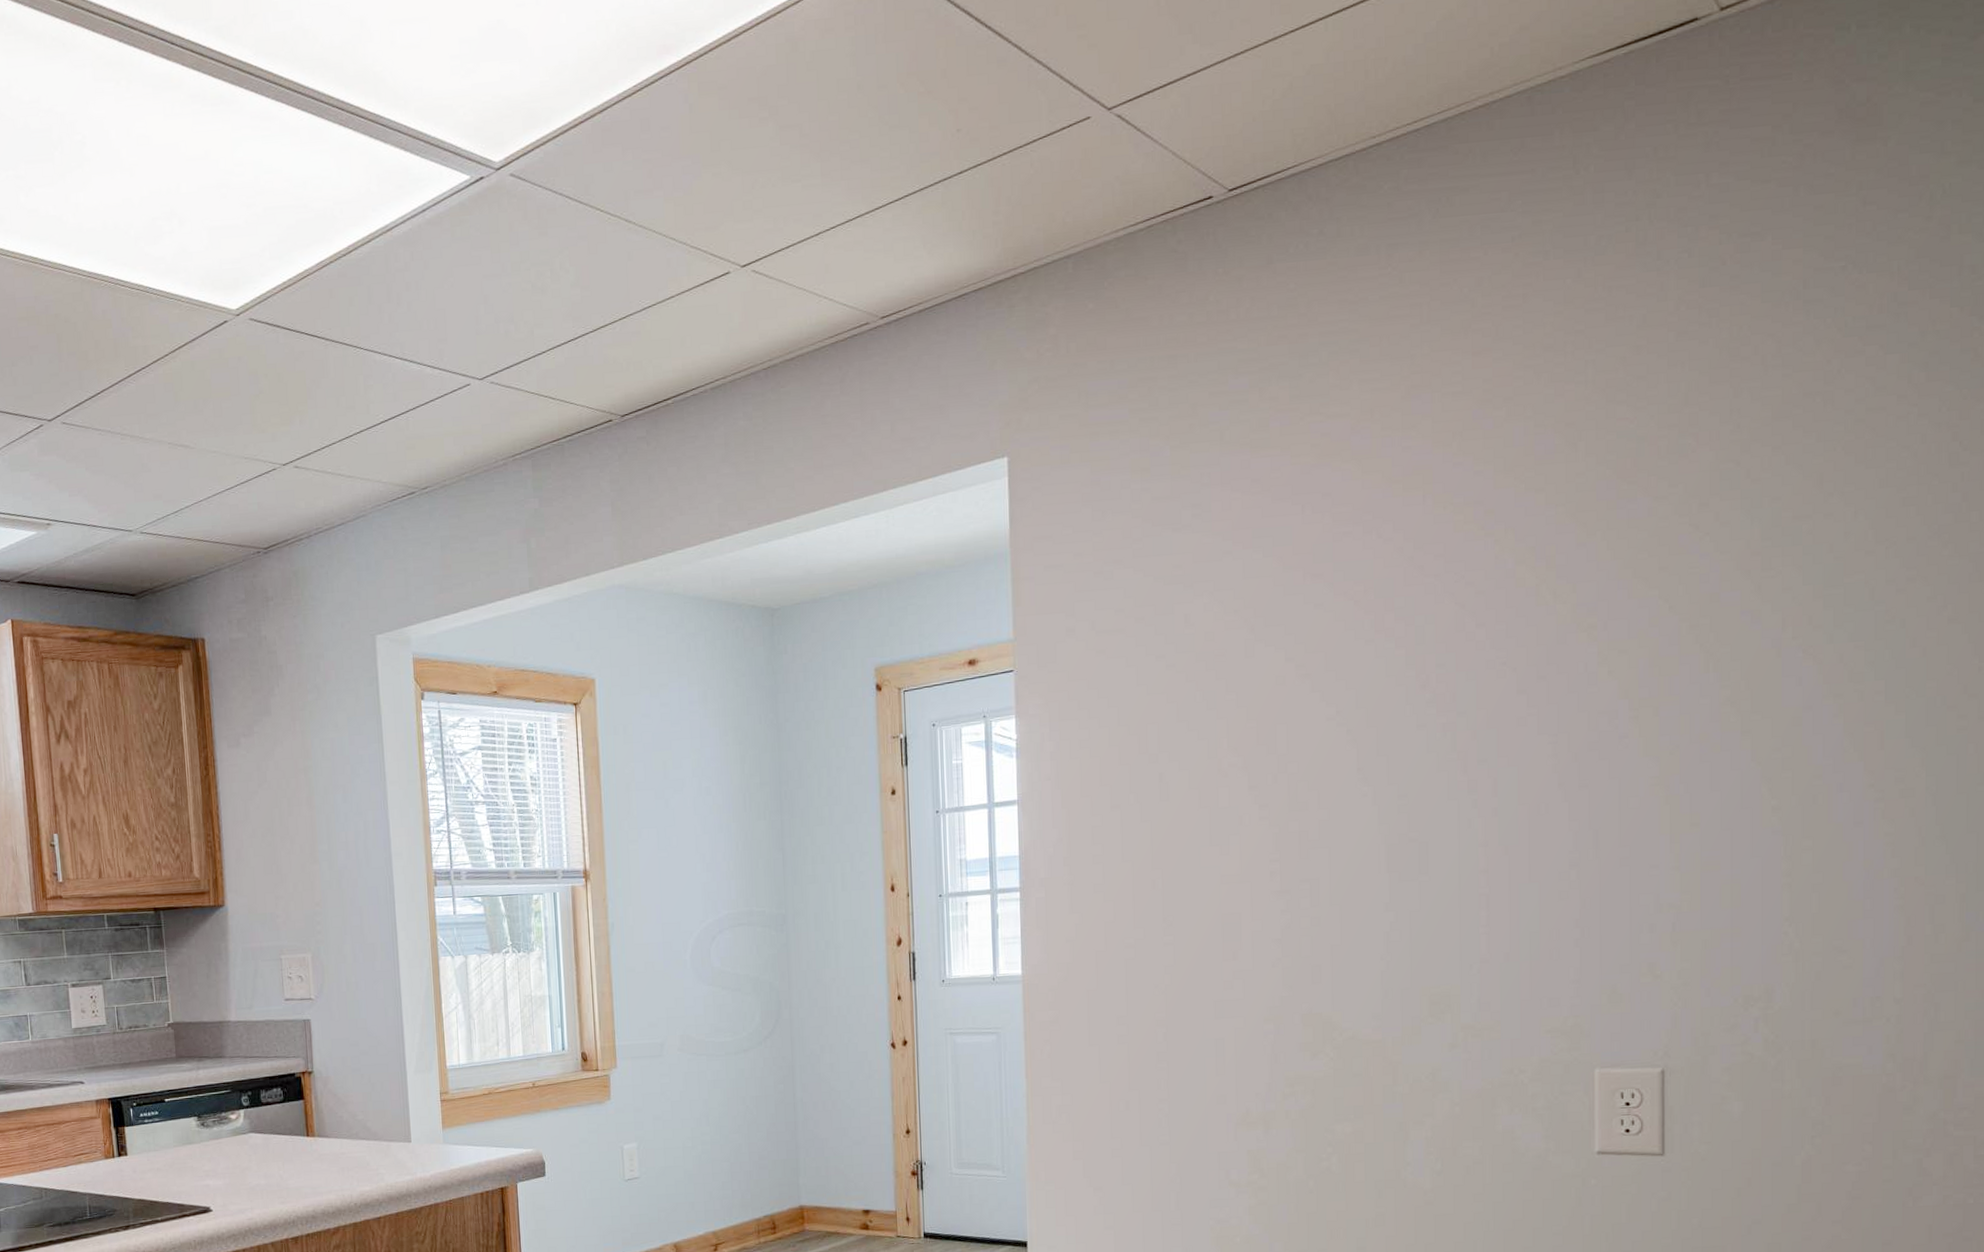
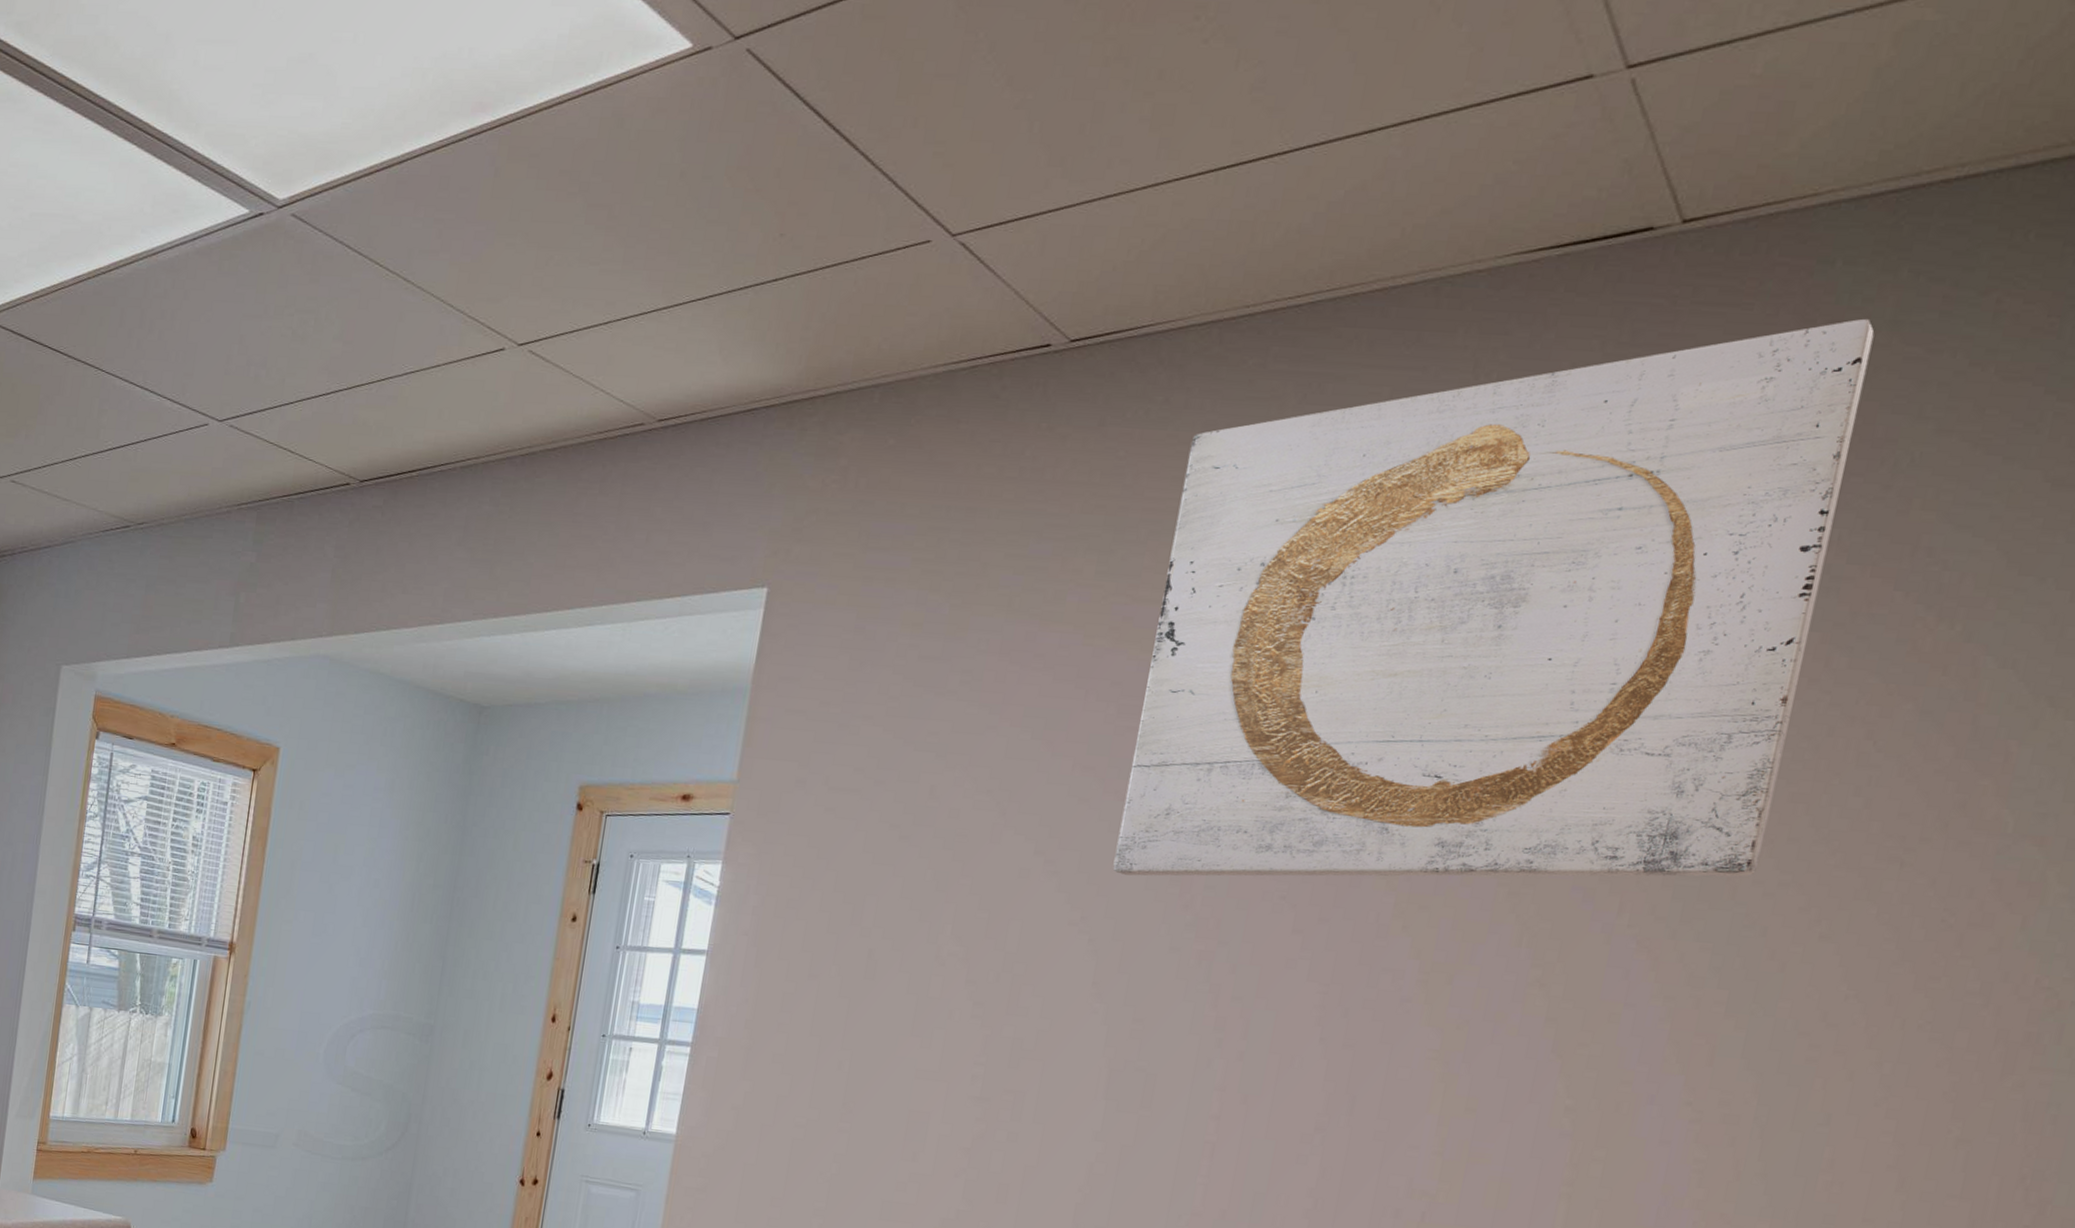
wall art: none [1349,73,1893,667] -> present [1113,318,1875,877]

